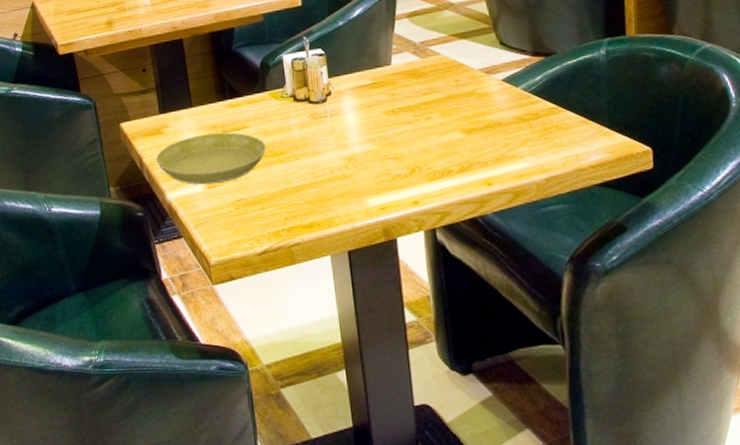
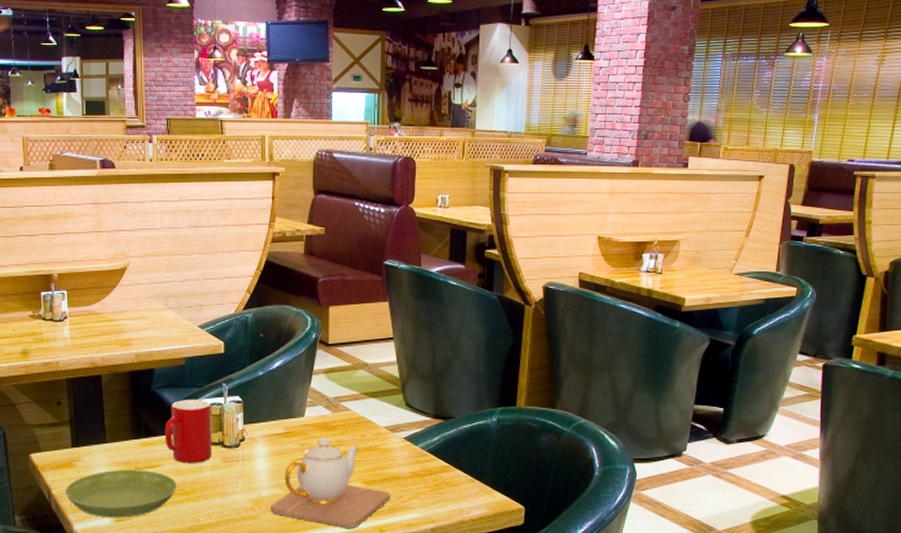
cup: none [248,55,299,123] -> present [165,399,212,463]
teapot: none [365,85,496,183] -> present [270,437,391,528]

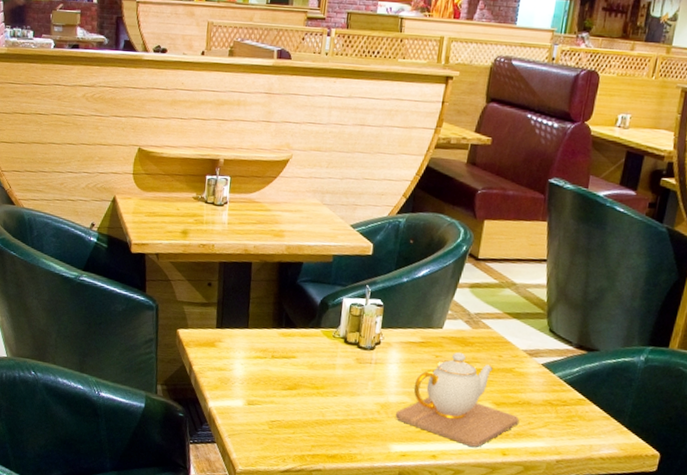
saucer: present [65,470,177,518] -> none [205,355,309,403]
cup: present [165,399,212,463] -> none [303,296,353,360]

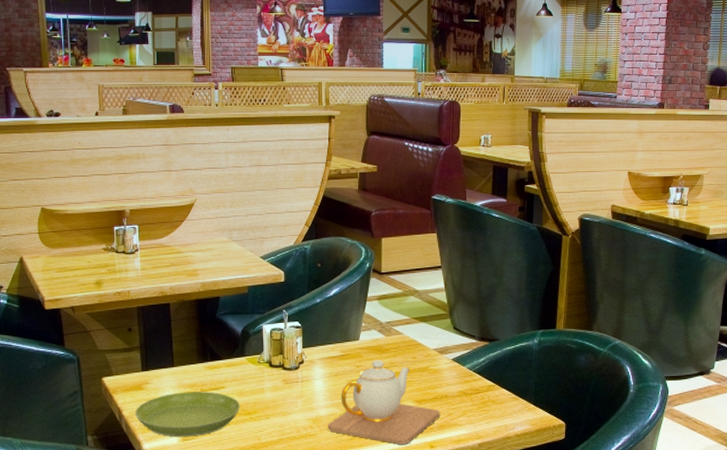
saucer: none [205,355,309,403] -> present [135,392,240,437]

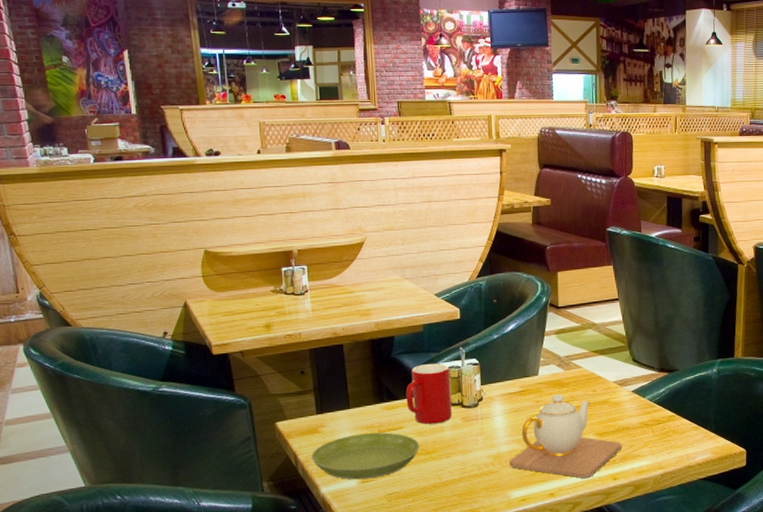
cup: none [229,324,273,385] -> present [406,363,452,424]

